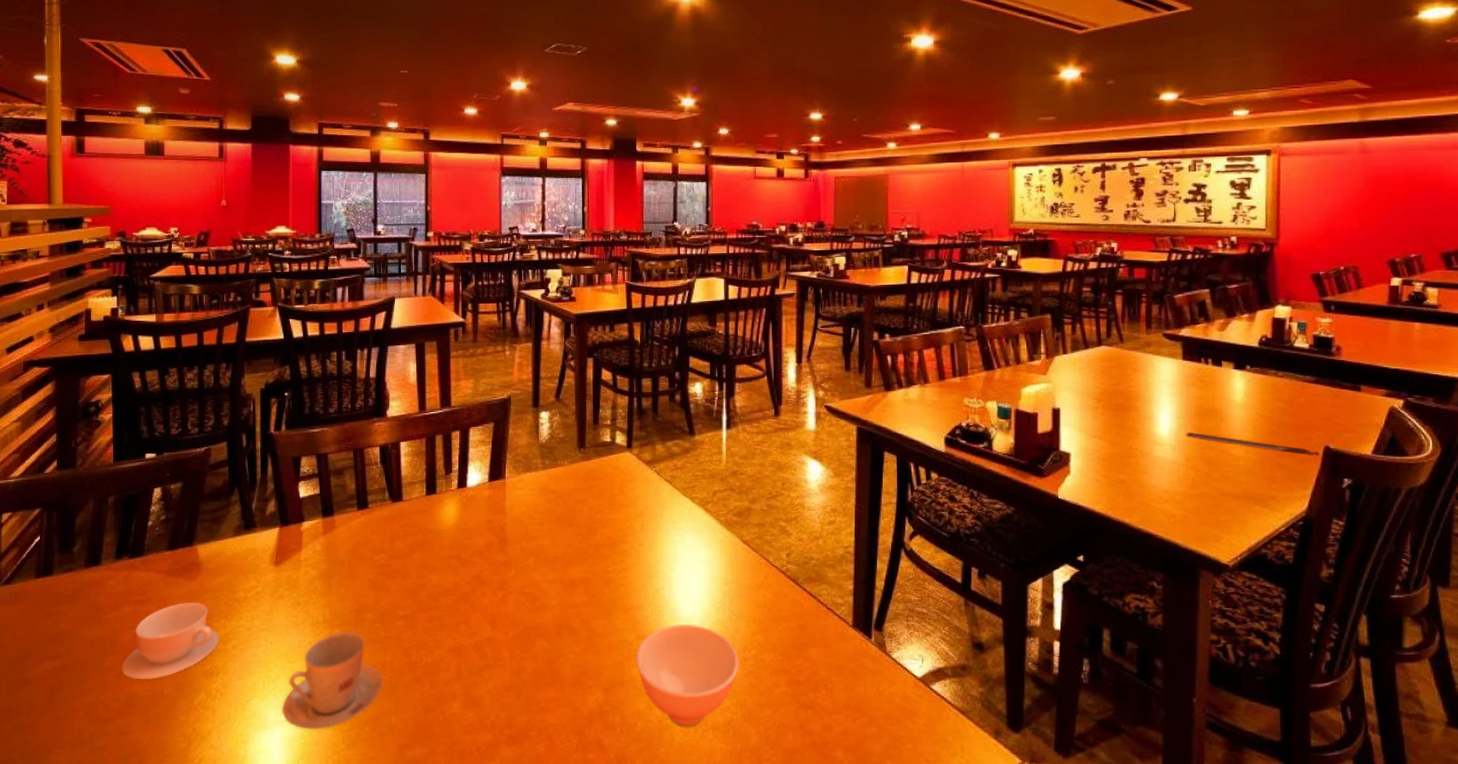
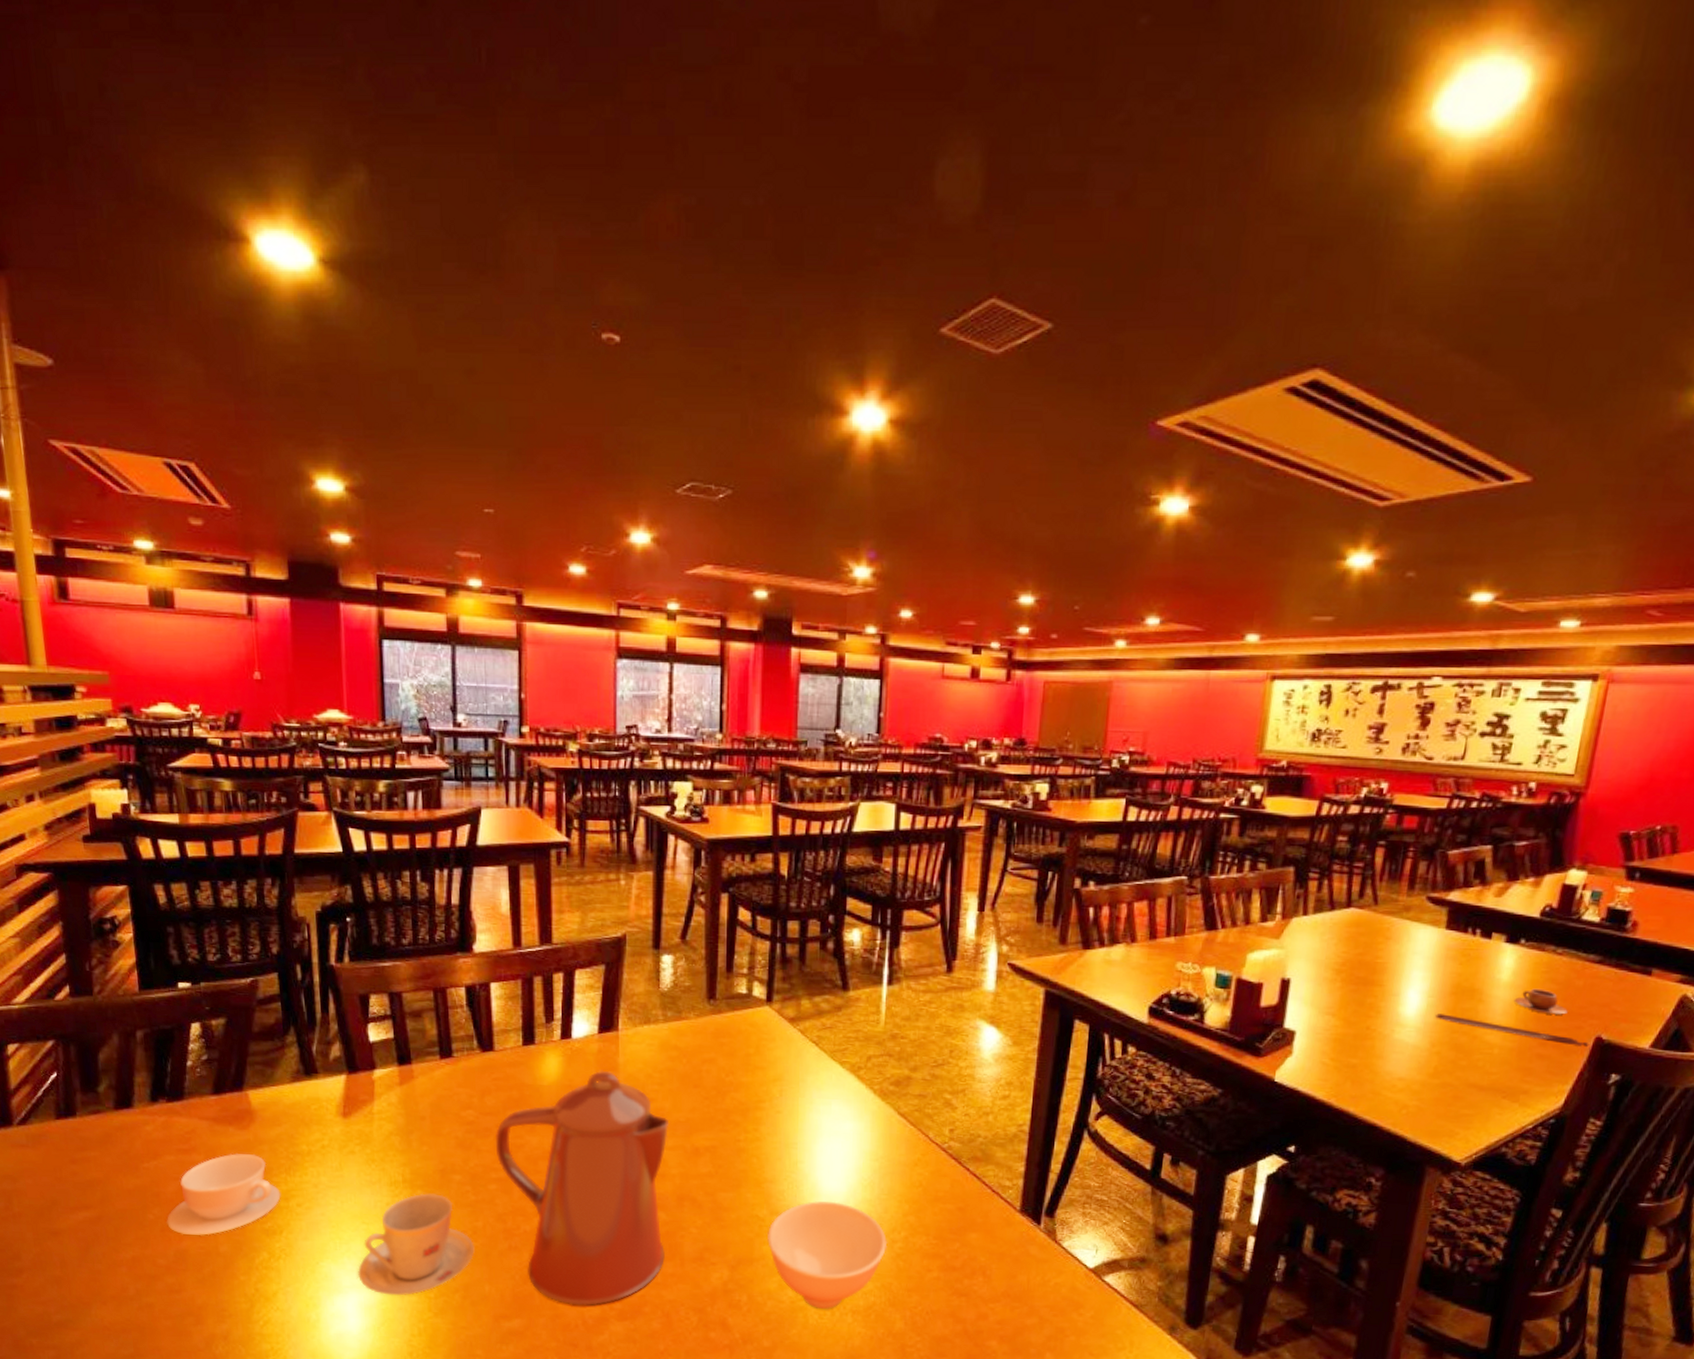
teapot: none [402,514,549,733] -> present [495,1070,670,1306]
teacup: none [1249,407,1297,429] -> present [1513,988,1568,1015]

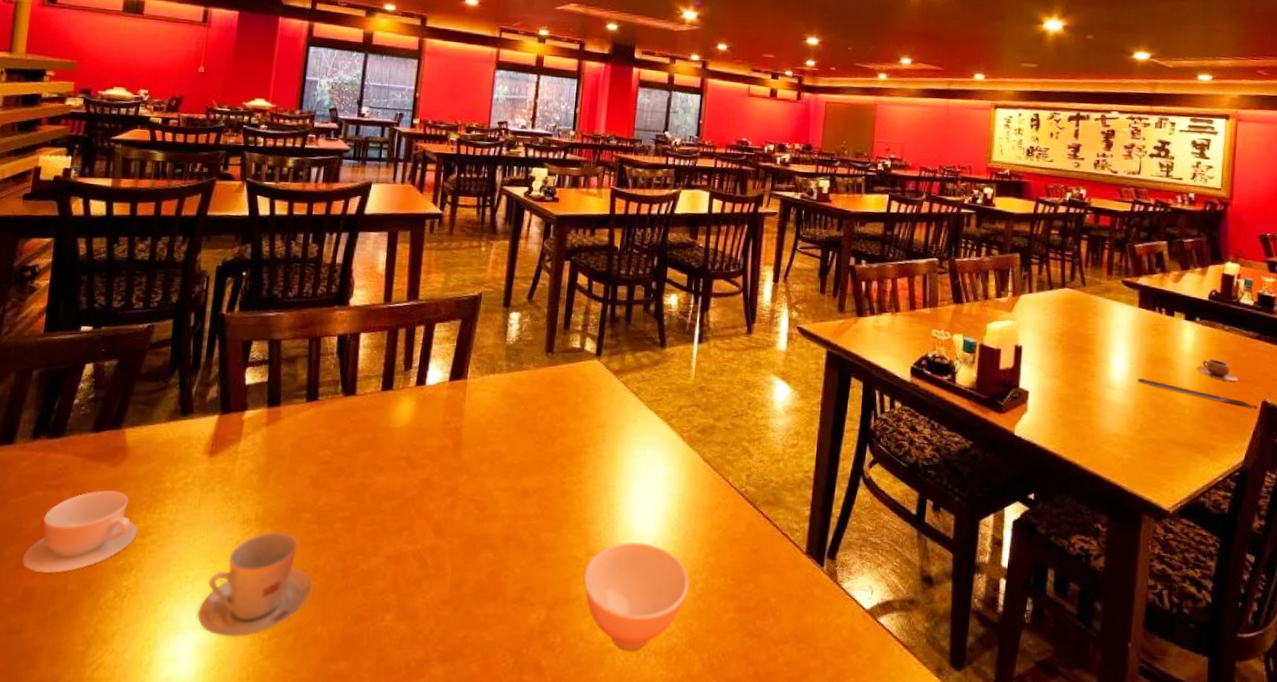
teapot: present [495,1070,670,1306] -> none [345,414,504,648]

